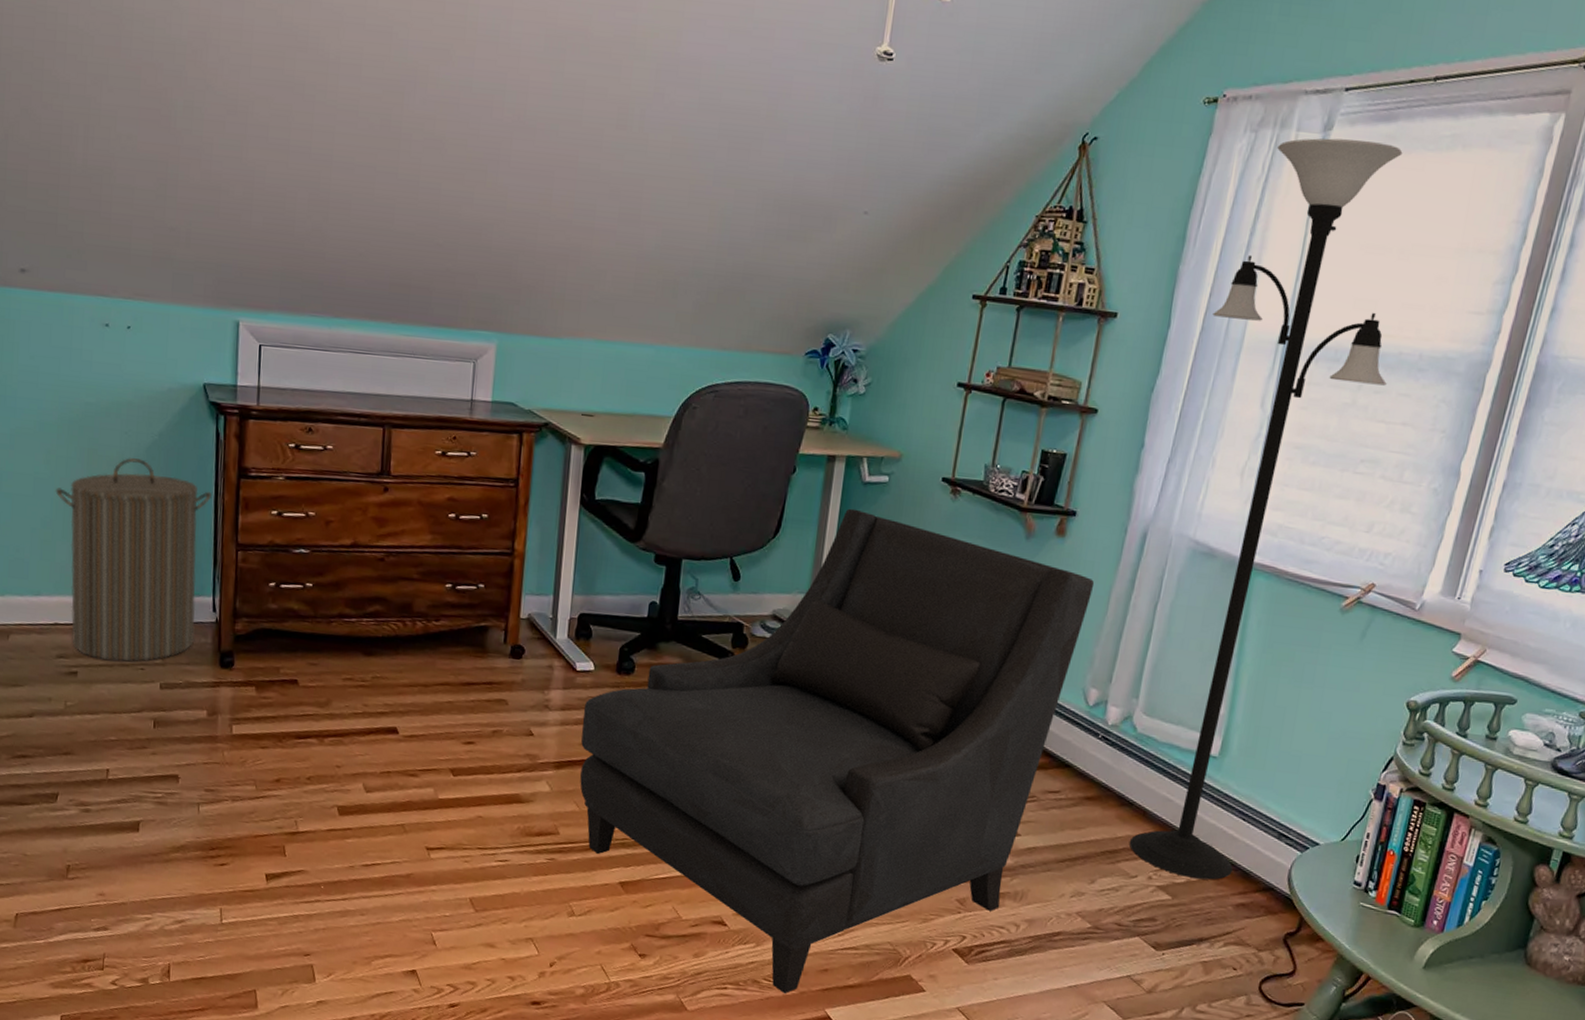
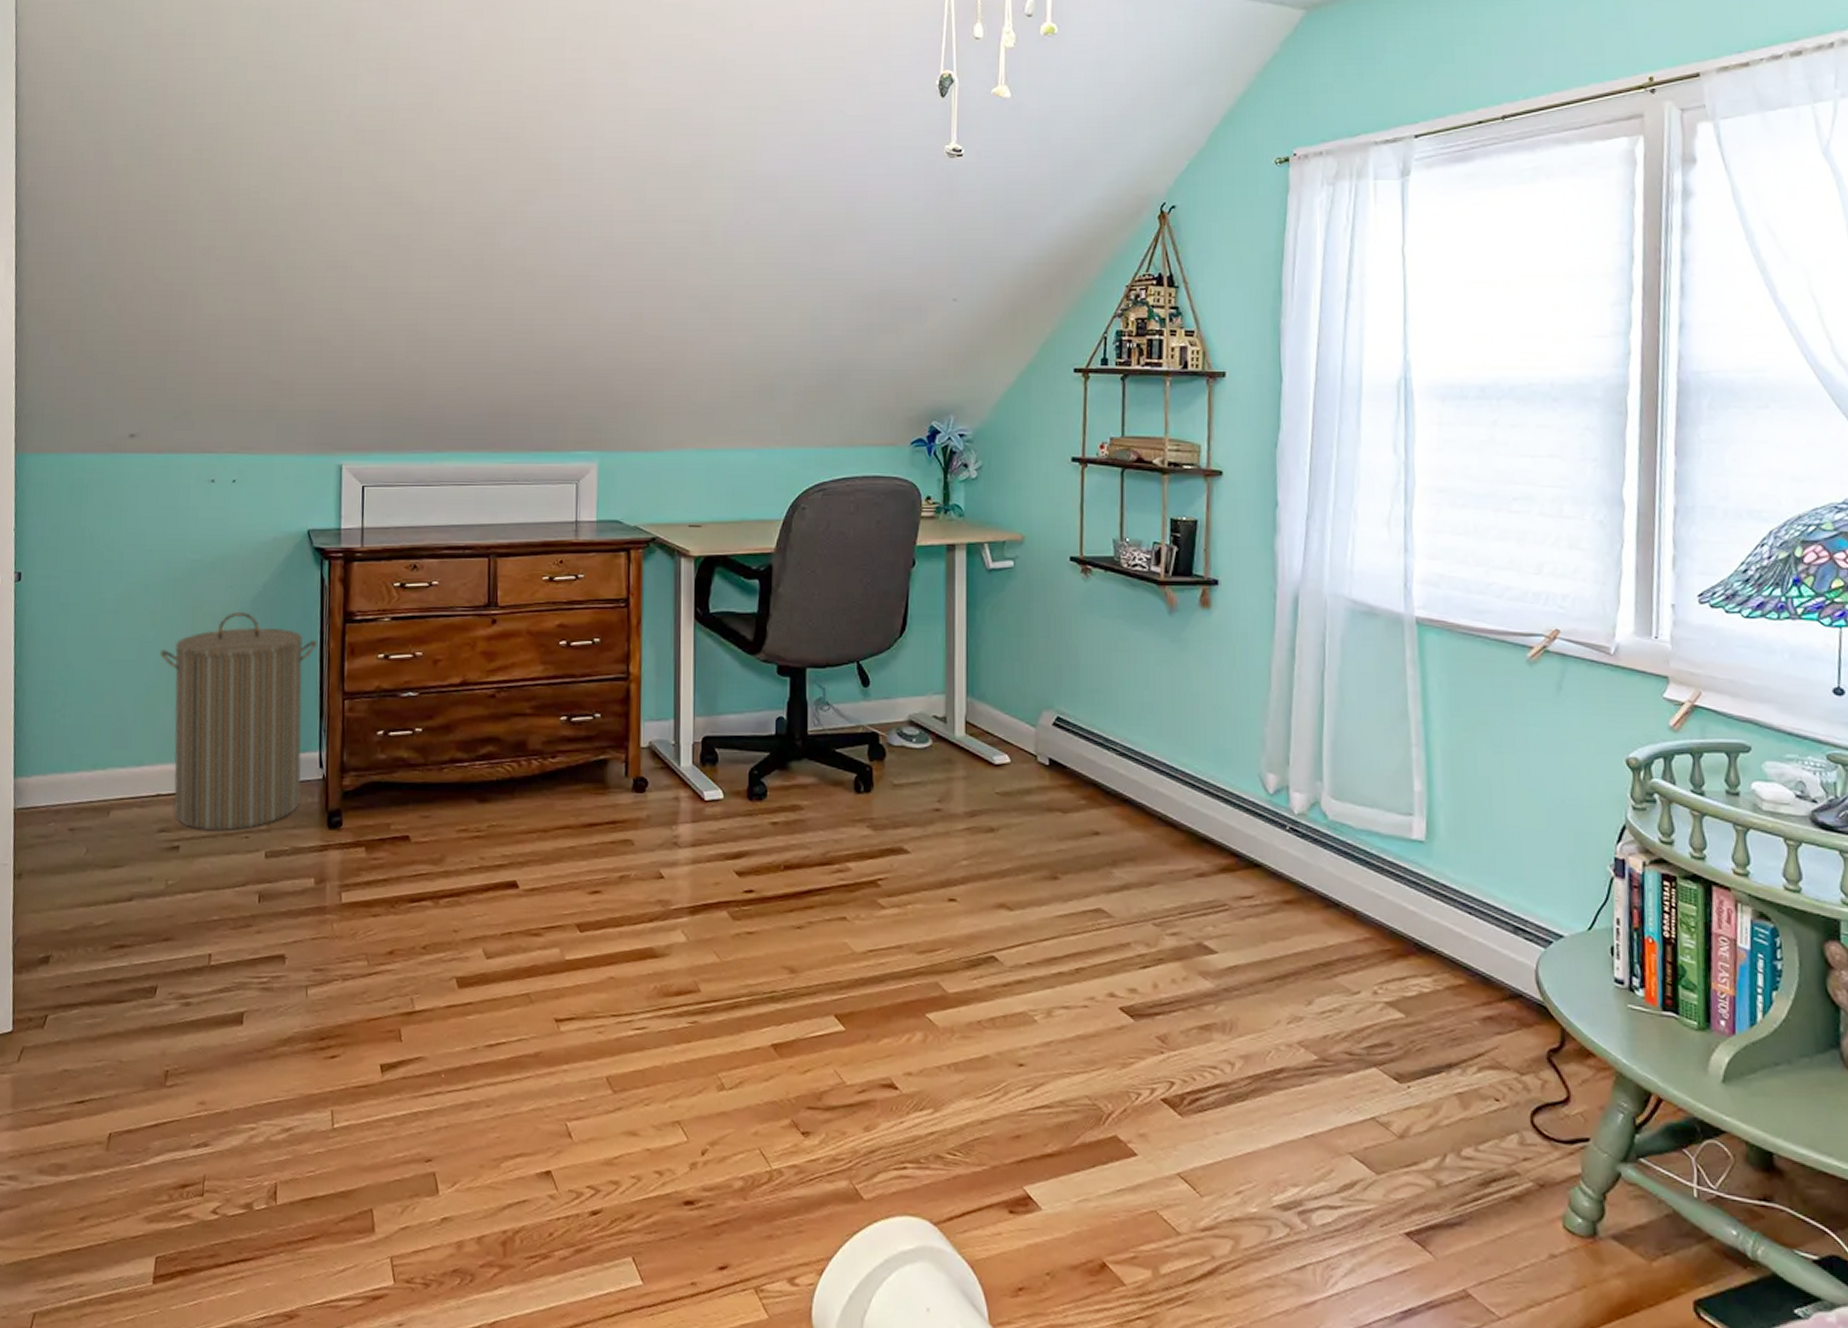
armchair: present [580,508,1095,994] -> none [715,598,1251,1171]
floor lamp: present [1129,138,1403,880] -> none [1324,182,1523,990]

